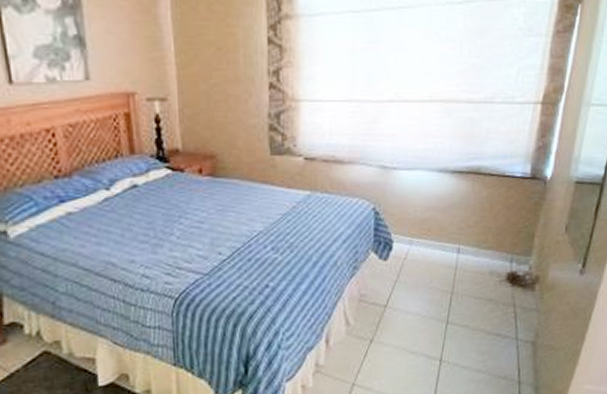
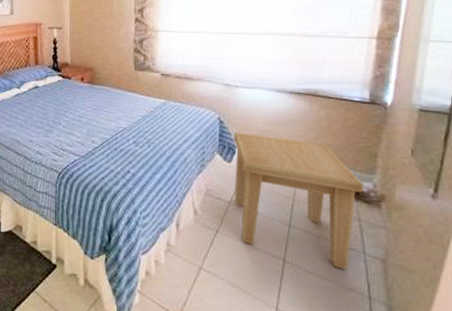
side table: none [390,224,521,359] -> present [233,133,364,270]

